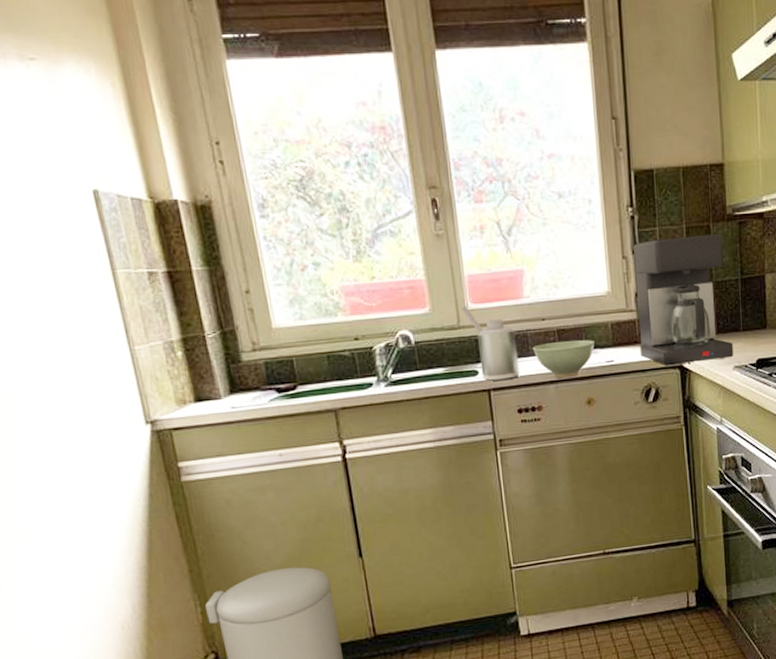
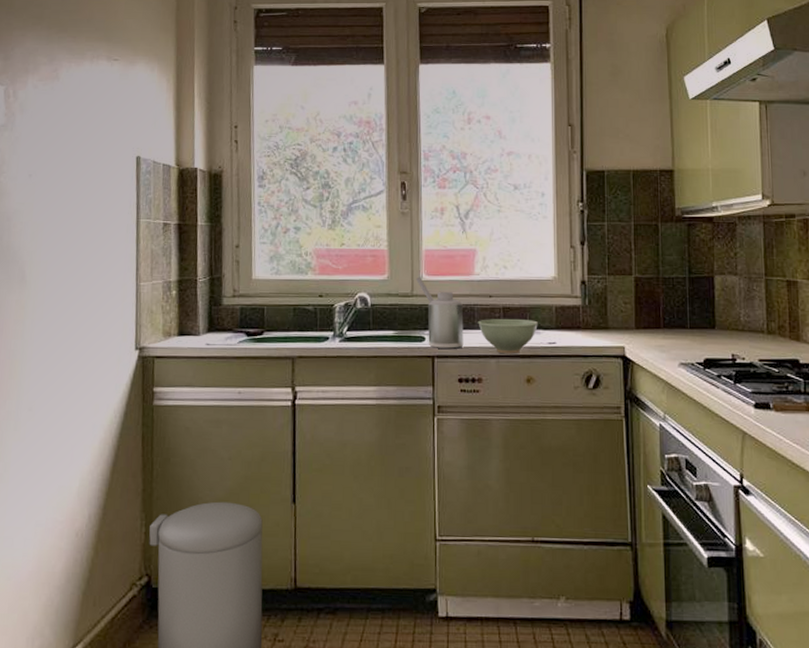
coffee maker: present [633,234,734,366] -> none [582,233,680,355]

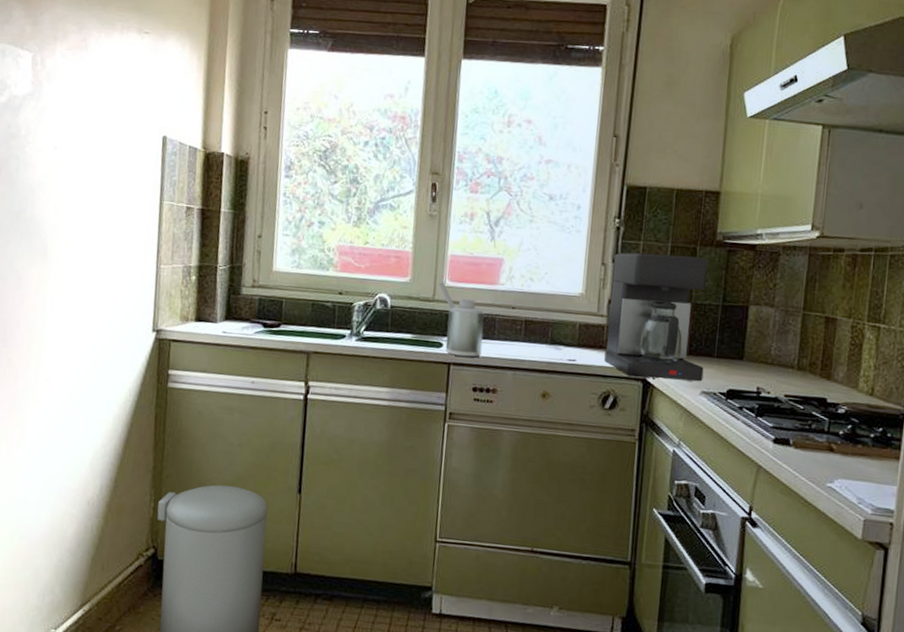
bowl: present [478,318,538,354] -> none [498,330,560,368]
coffee maker: none [582,233,680,355] -> present [604,252,708,382]

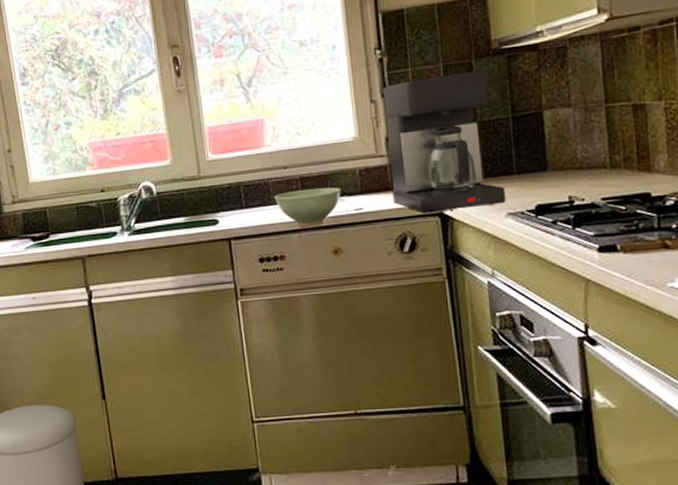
soap dispenser: present [439,282,484,358] -> none [202,156,261,231]
bowl: none [498,330,560,368] -> present [274,187,341,227]

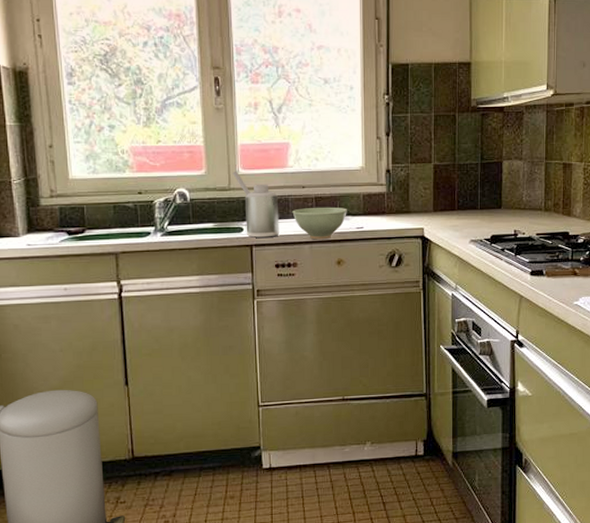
soap dispenser: none [202,156,261,231] -> present [233,171,279,239]
coffee maker: present [383,70,506,214] -> none [387,123,471,236]

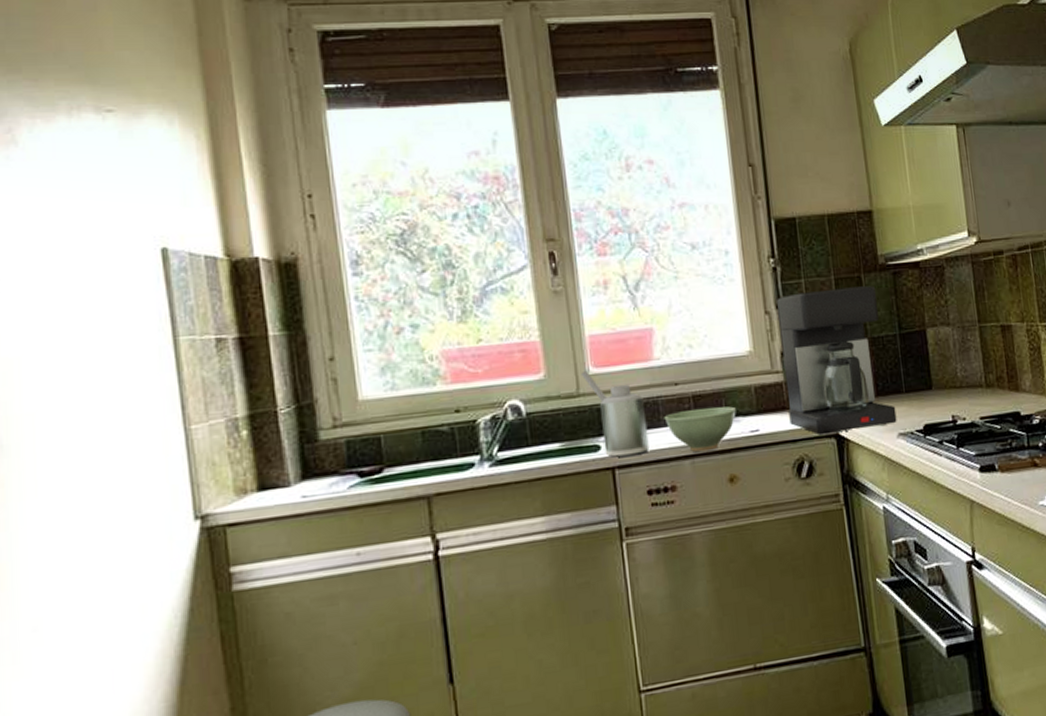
coffee maker: none [387,123,471,236] -> present [777,285,897,435]

